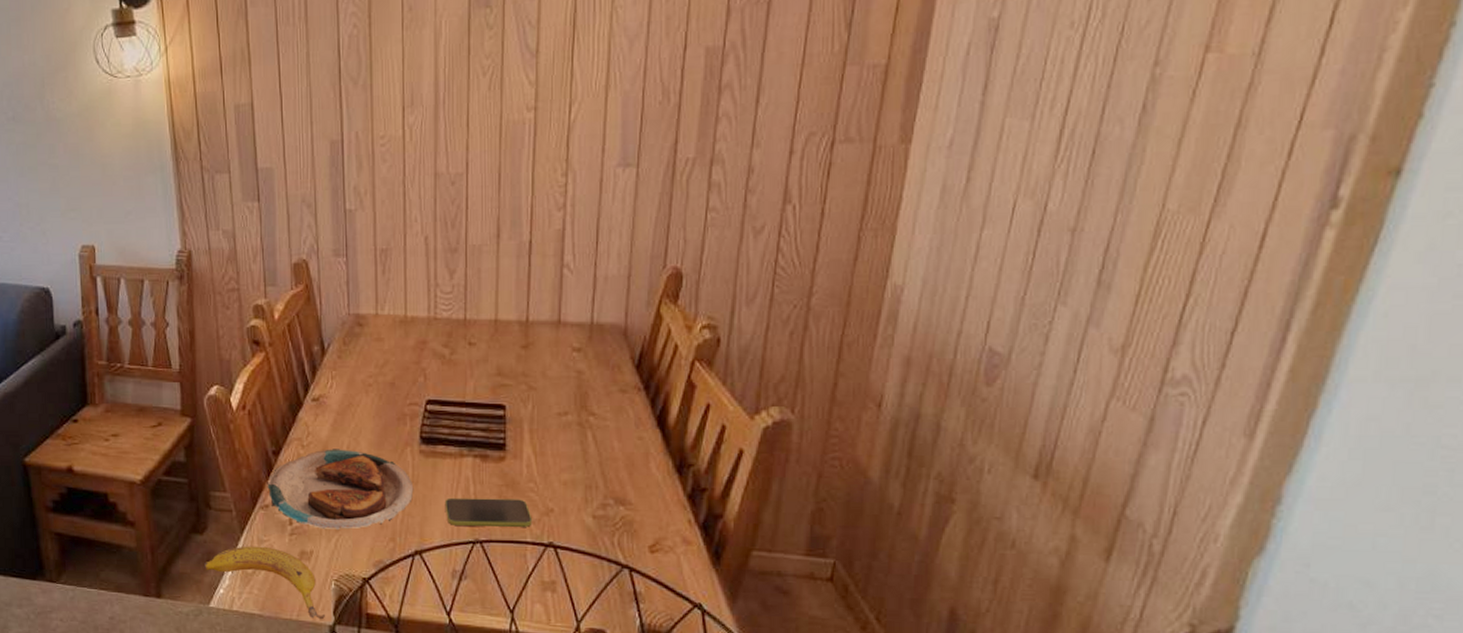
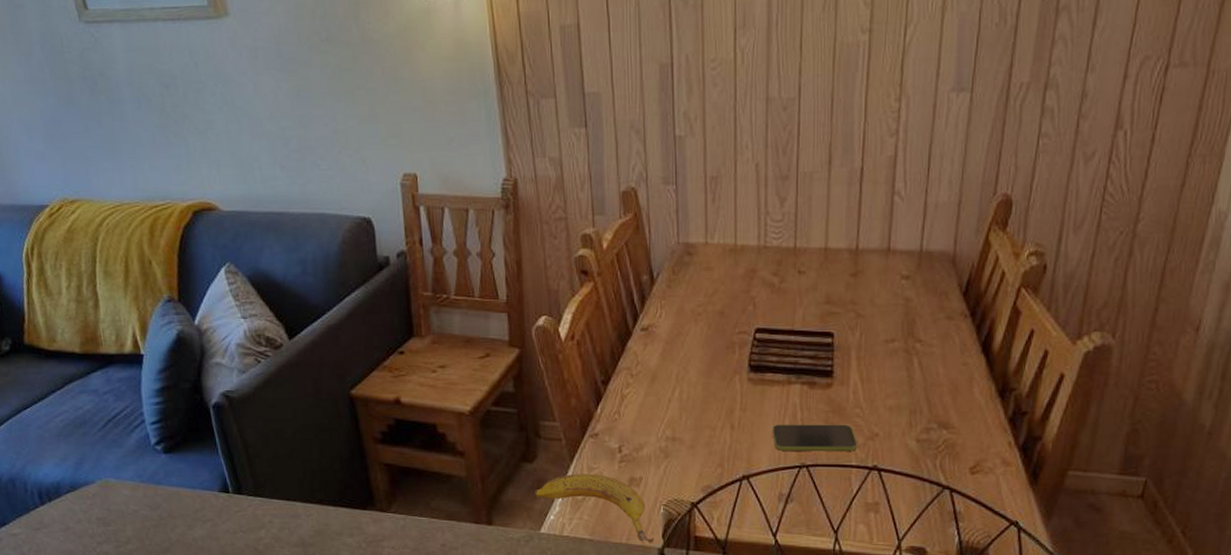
plate: present [267,449,414,529] -> none [596,378,742,456]

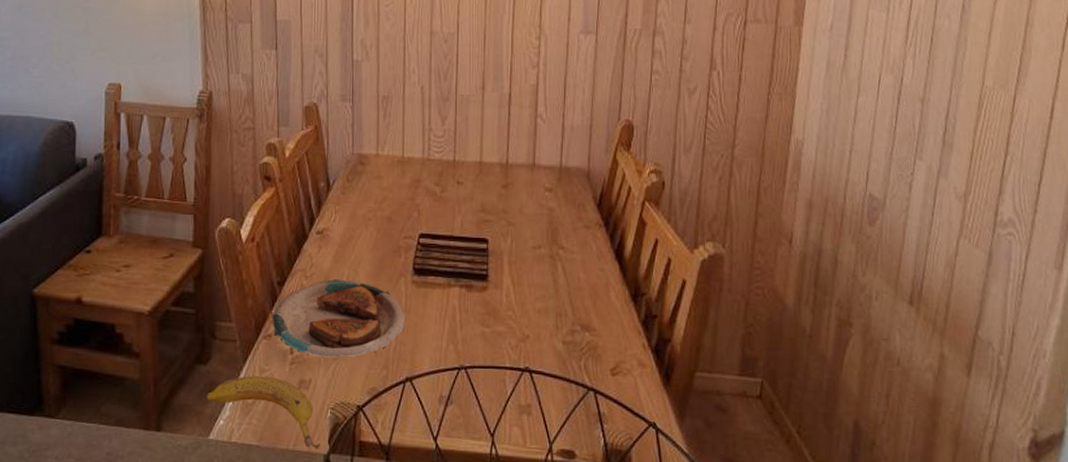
plate: none [596,378,742,456] -> present [271,279,407,358]
phone: present [772,424,858,451] -> none [433,325,511,353]

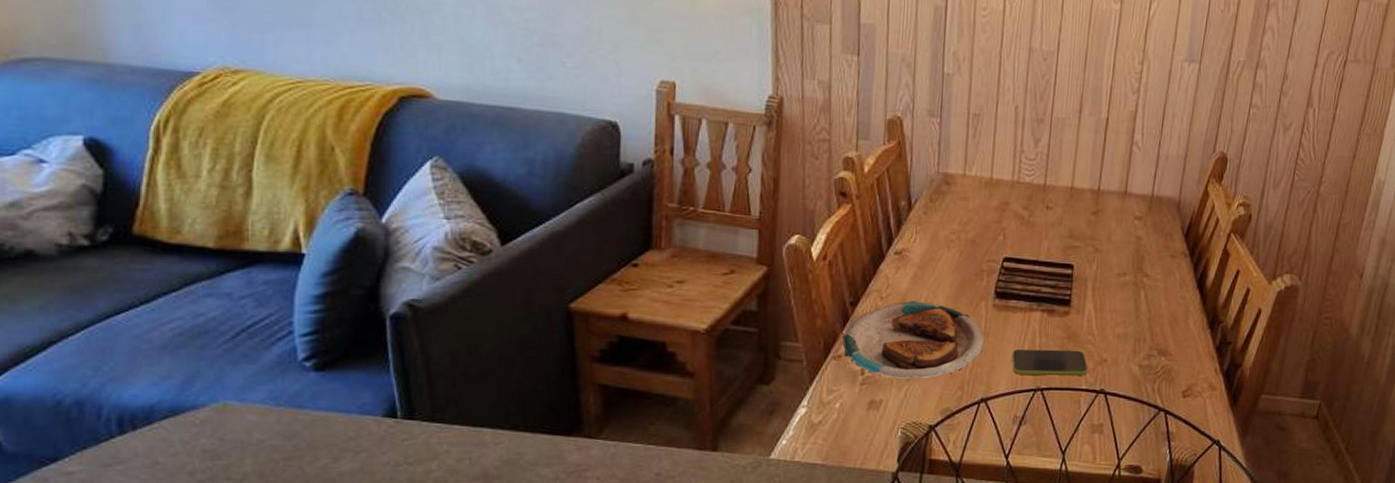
fruit: present [205,375,320,449] -> none [767,396,889,467]
phone: none [433,325,511,353] -> present [1012,348,1088,376]

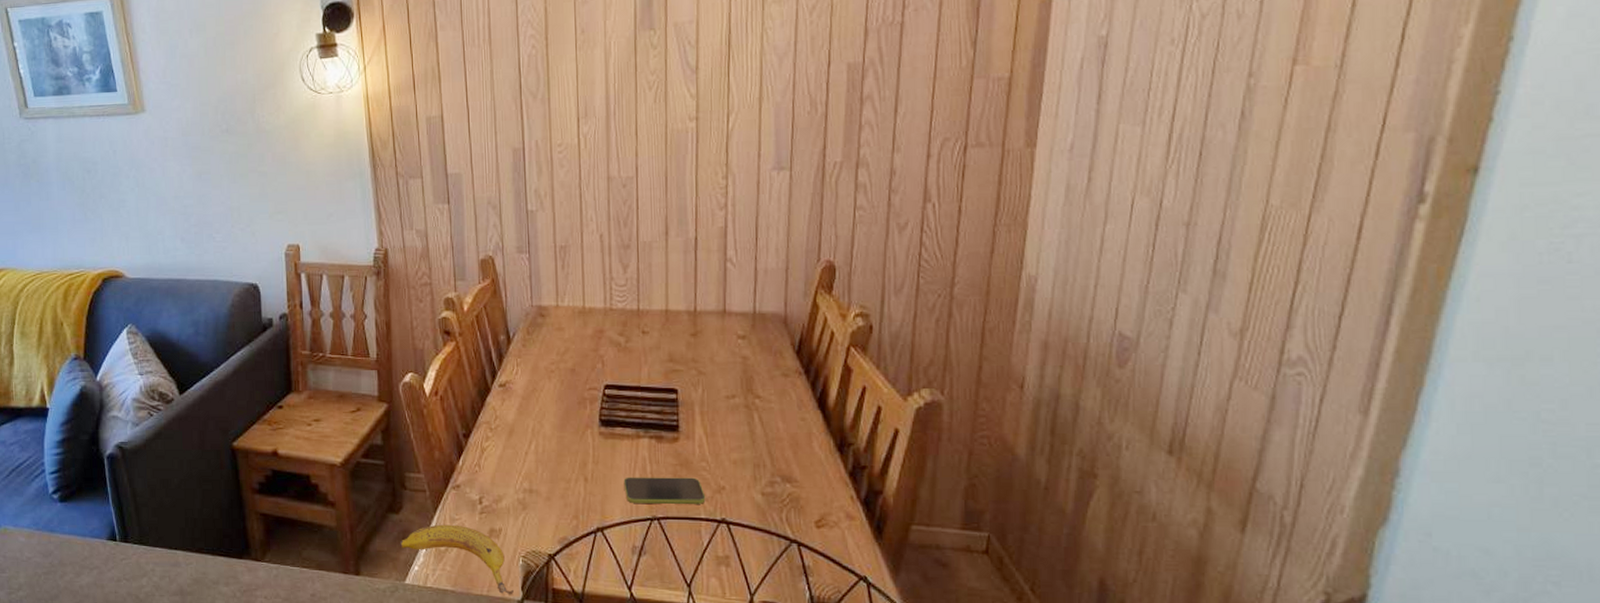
fruit: none [767,396,889,467] -> present [399,524,514,595]
plate: present [841,301,985,379] -> none [458,431,595,508]

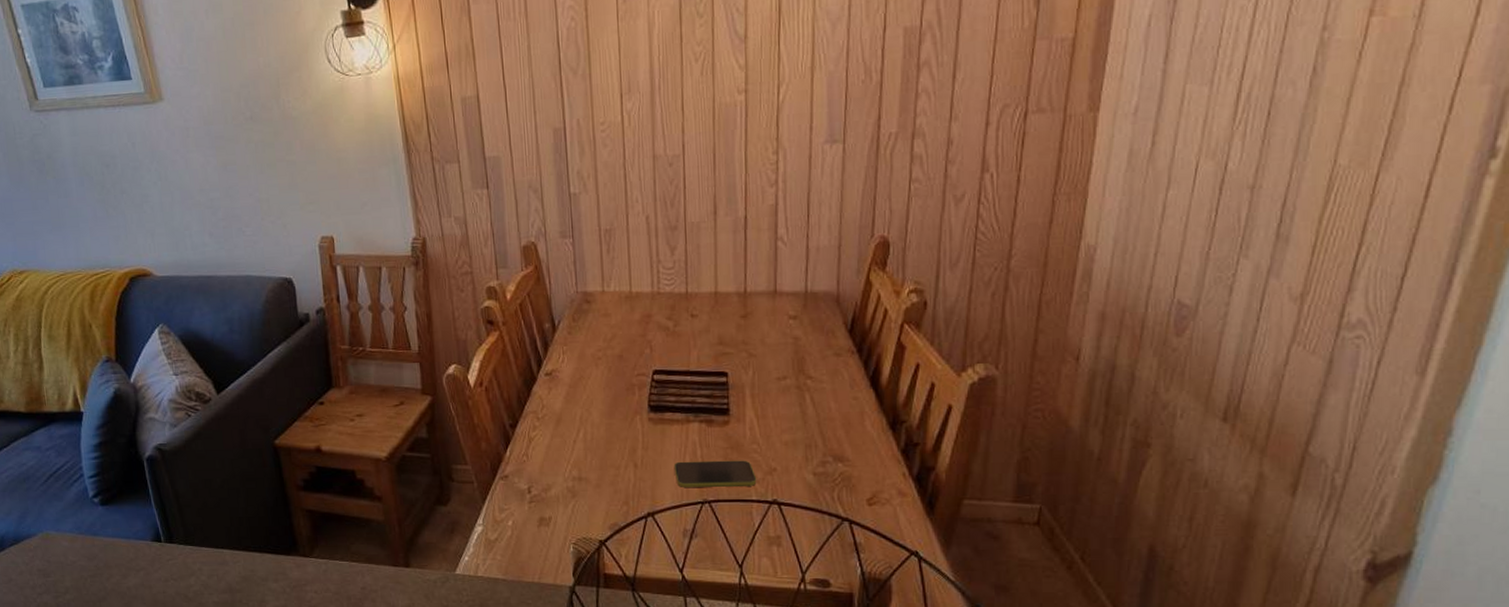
fruit: present [399,524,514,595] -> none [448,514,565,582]

